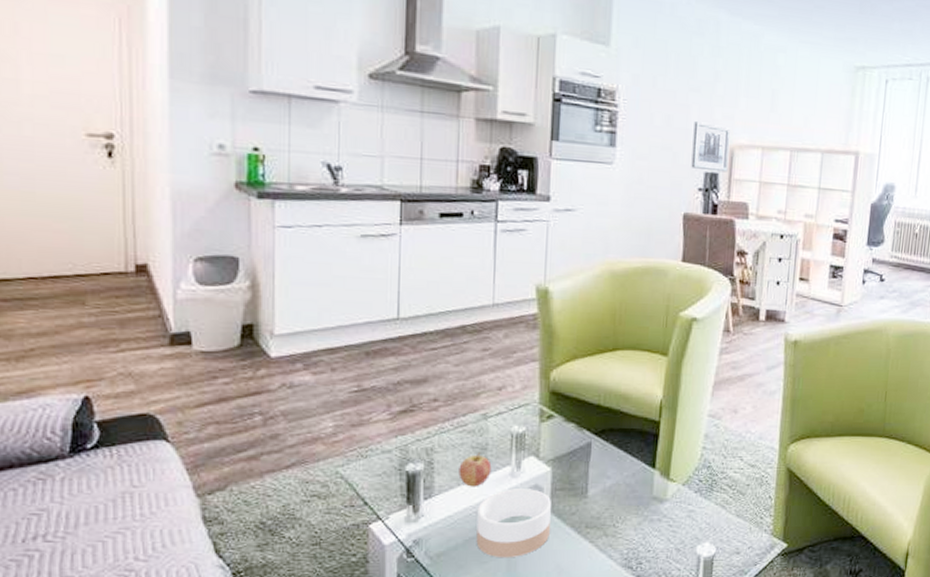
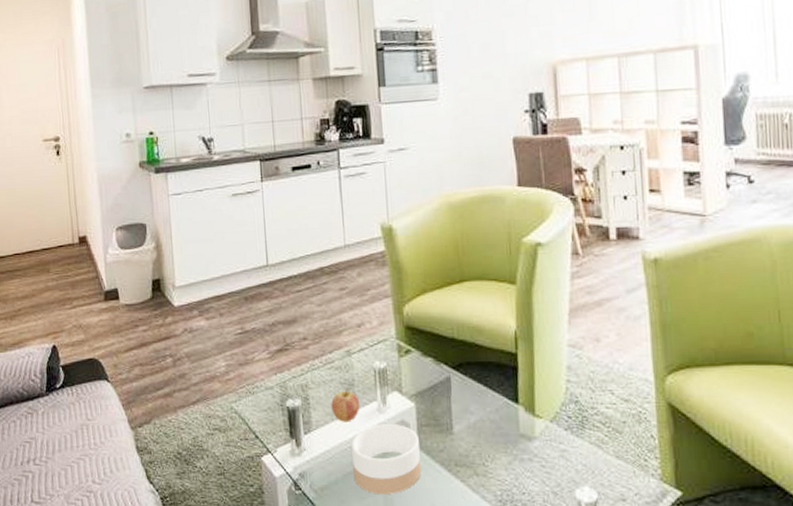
wall art: present [691,121,731,173] -> none [511,44,553,92]

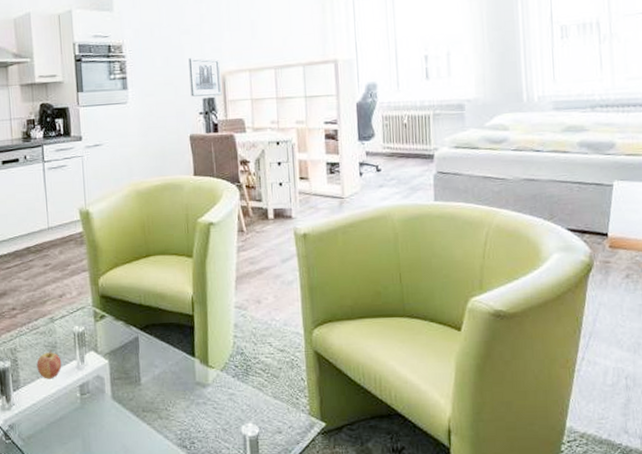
bowl: present [351,424,421,495] -> none [54,379,114,440]
wall art: none [511,44,553,92] -> present [188,57,222,97]

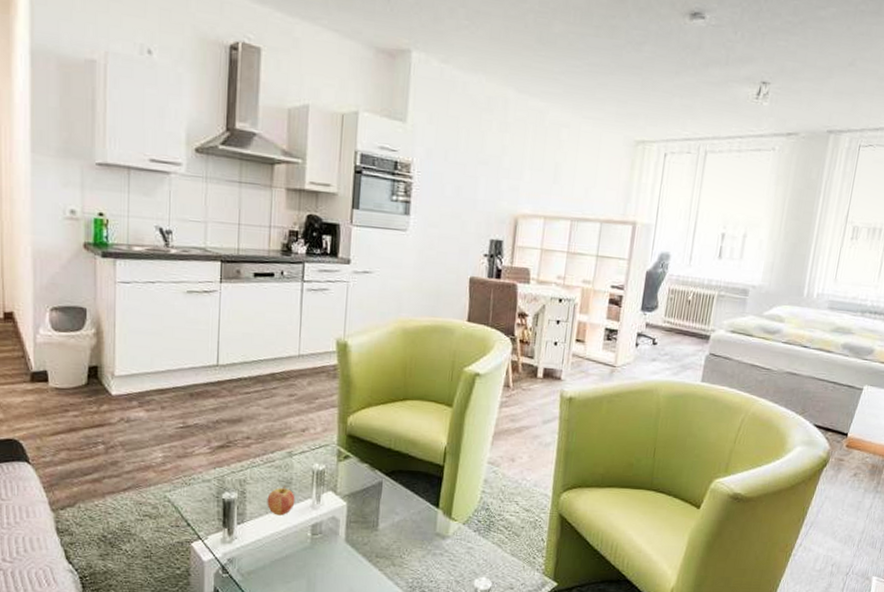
wall art: present [188,57,222,97] -> none [478,192,516,240]

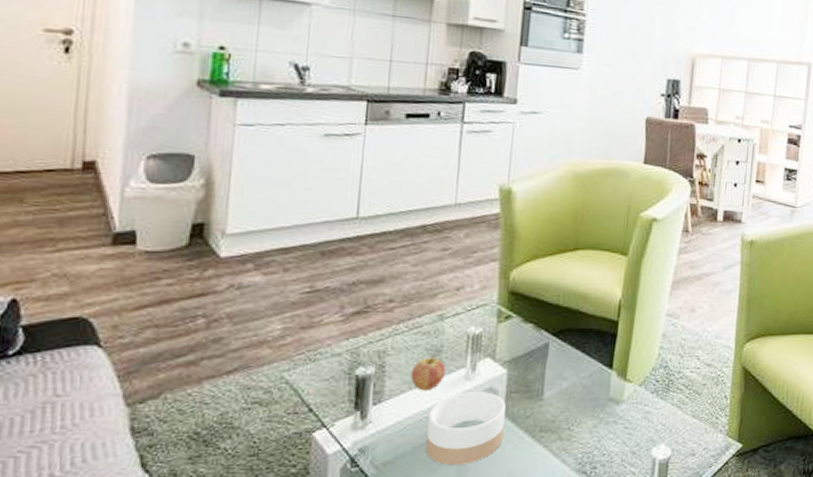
bowl: none [281,519,346,580] -> present [425,392,506,466]

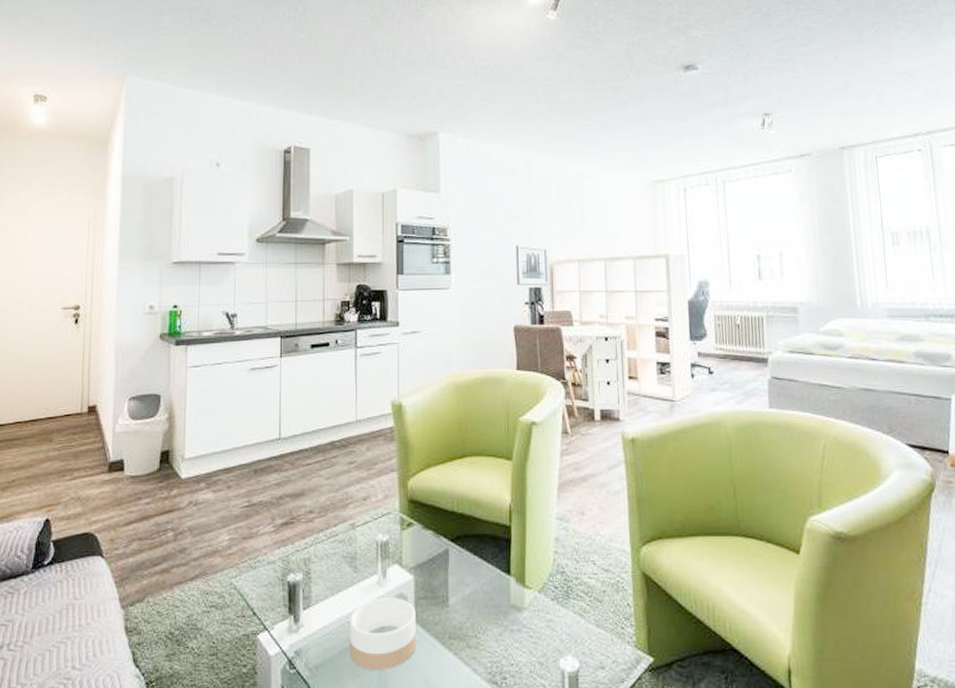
fruit: present [411,354,446,391] -> none [332,561,361,597]
wall art: none [654,31,693,80] -> present [516,245,549,286]

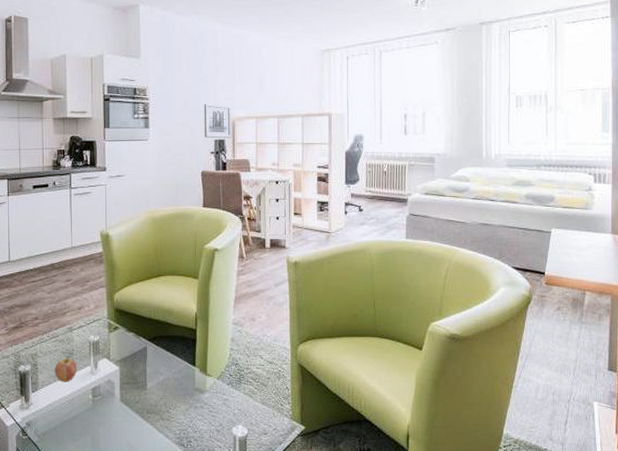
fruit: none [332,561,361,597] -> present [54,355,77,382]
bowl: present [350,598,416,671] -> none [69,383,121,437]

